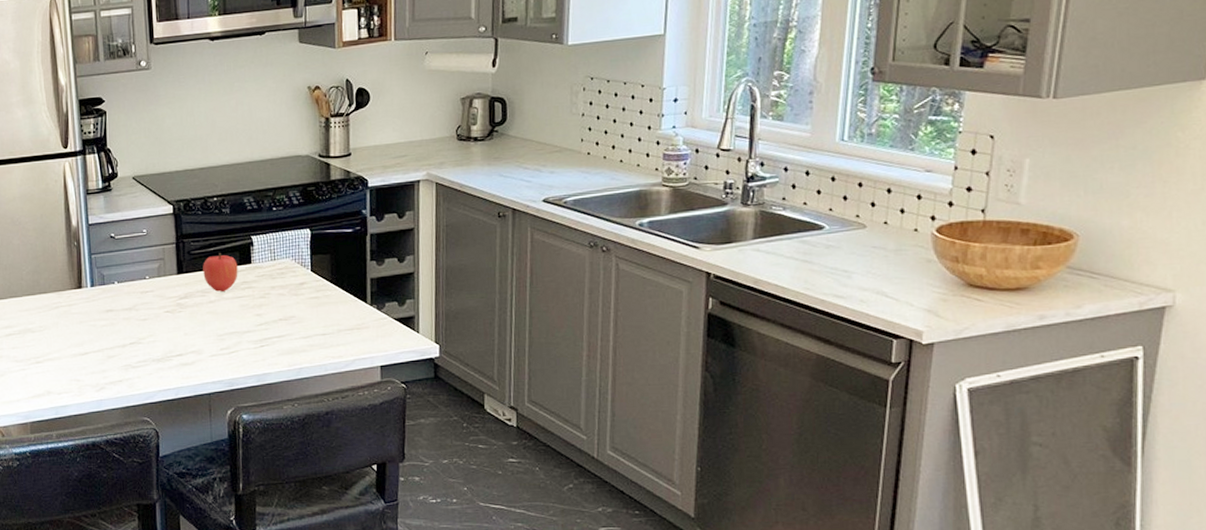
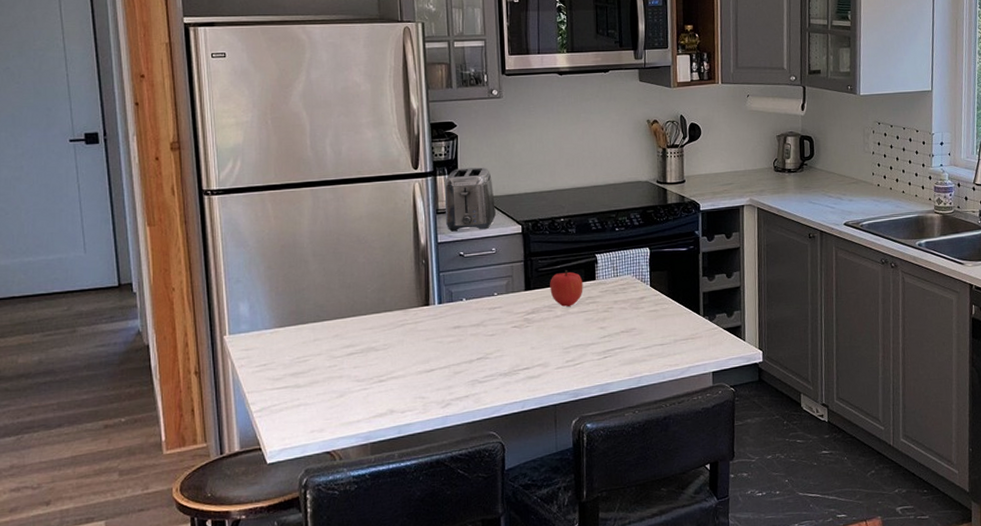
toaster: none [94,144,146,213] -> present [444,167,496,232]

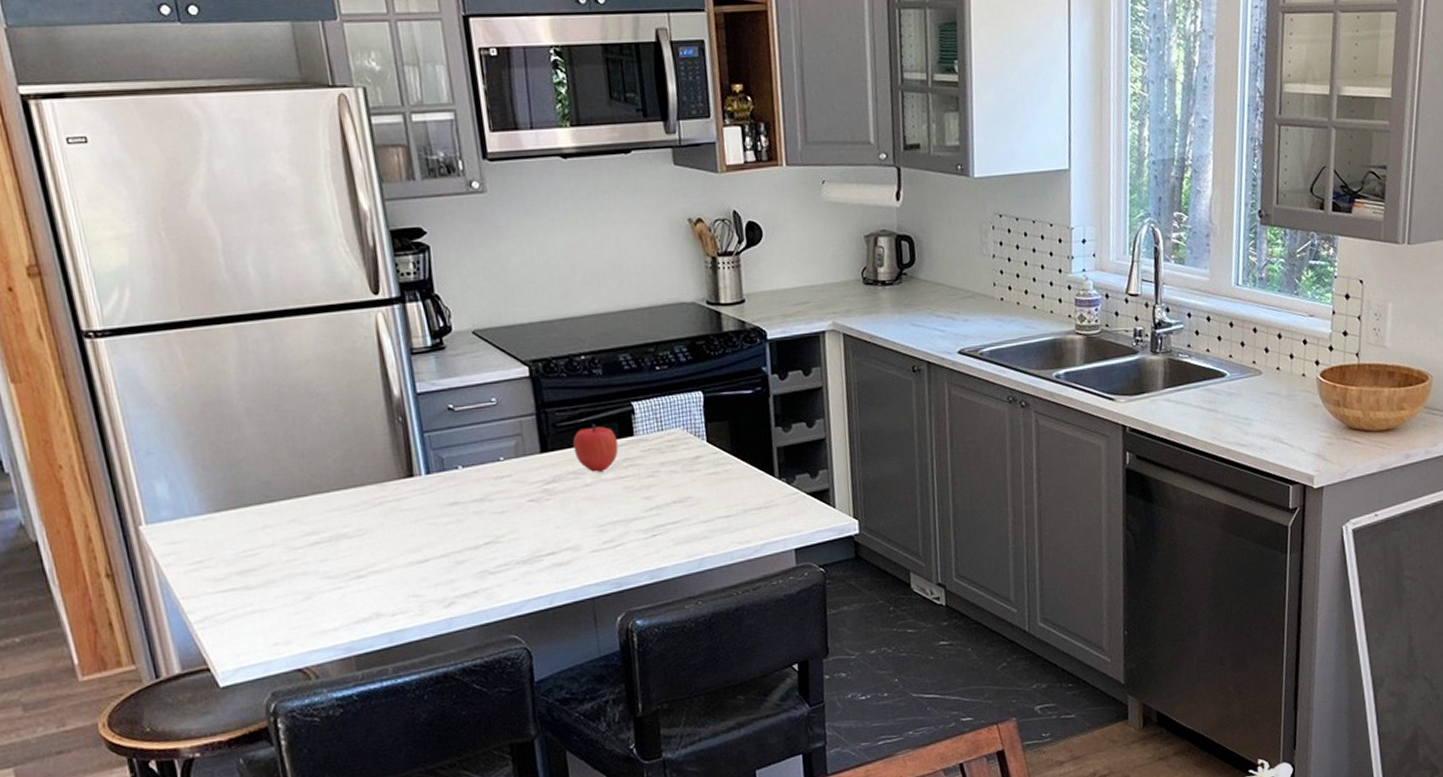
toaster: present [444,167,496,232] -> none [418,289,492,378]

